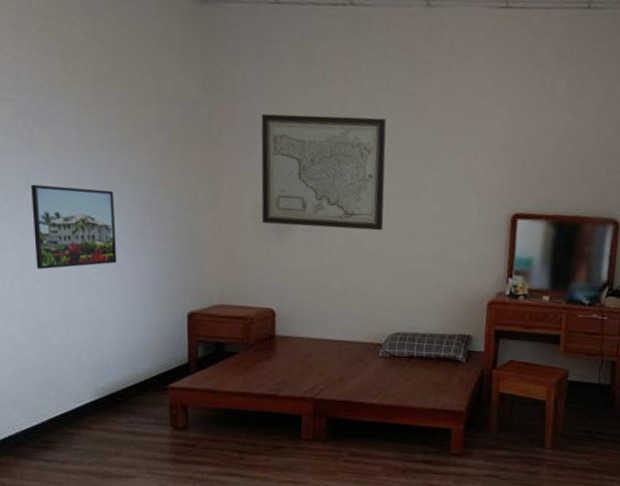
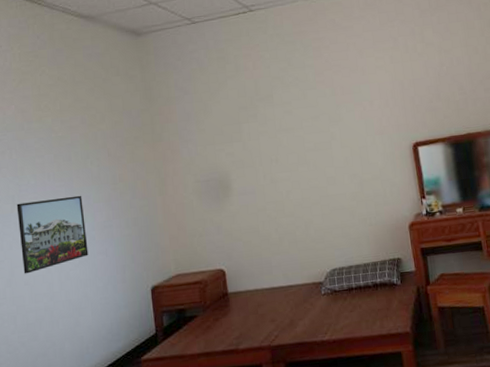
wall art: present [261,113,387,231] -> none [192,90,305,197]

